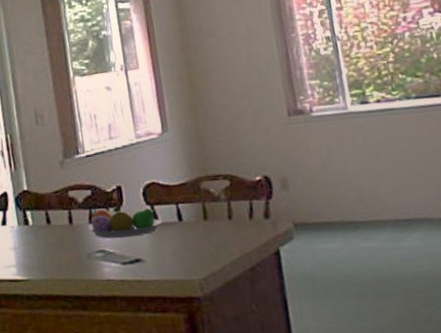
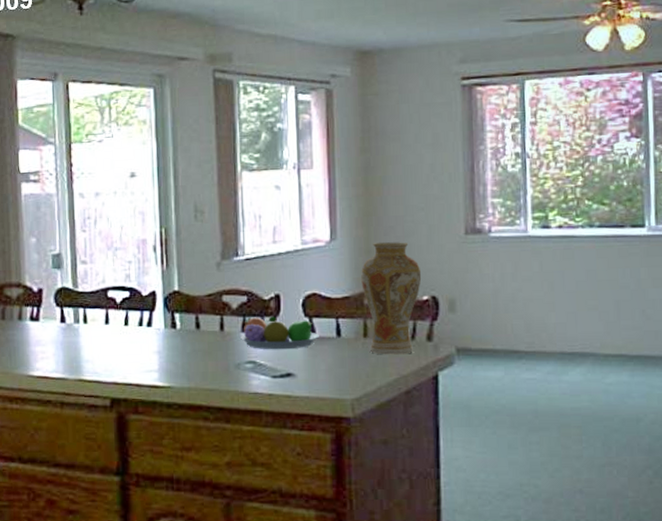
vase: none [194,128,254,235] -> present [361,241,422,355]

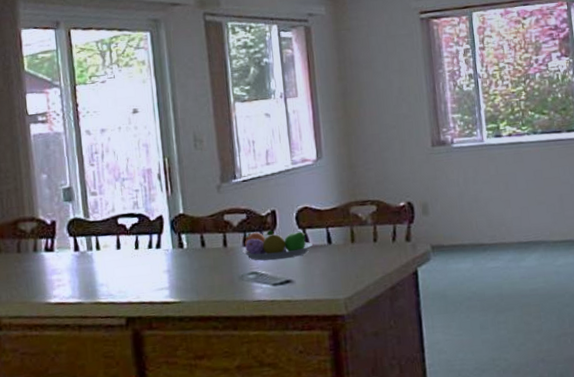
vase: present [361,241,422,355] -> none [345,156,398,257]

